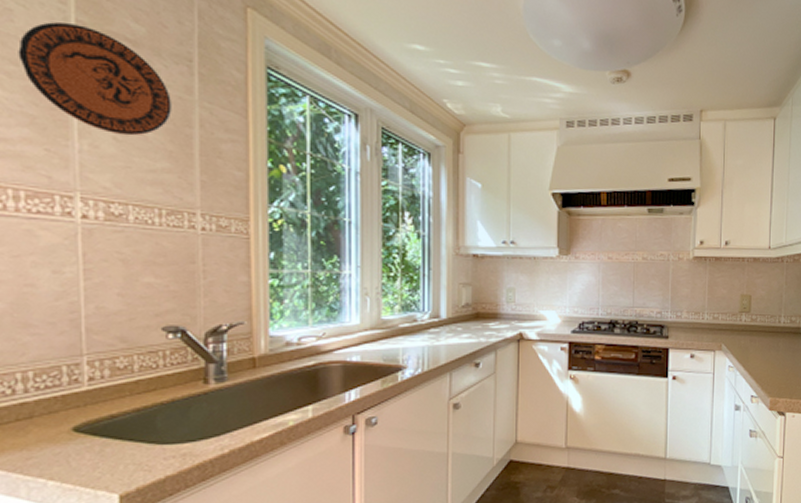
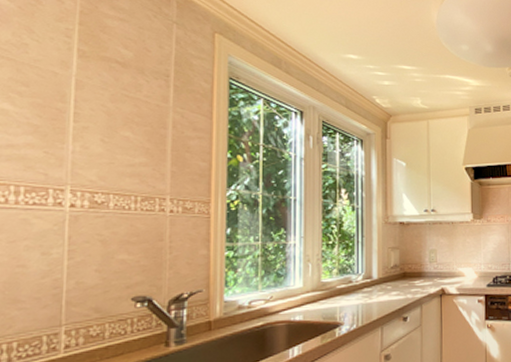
decorative plate: present [18,22,171,136] -> none [29,52,151,138]

